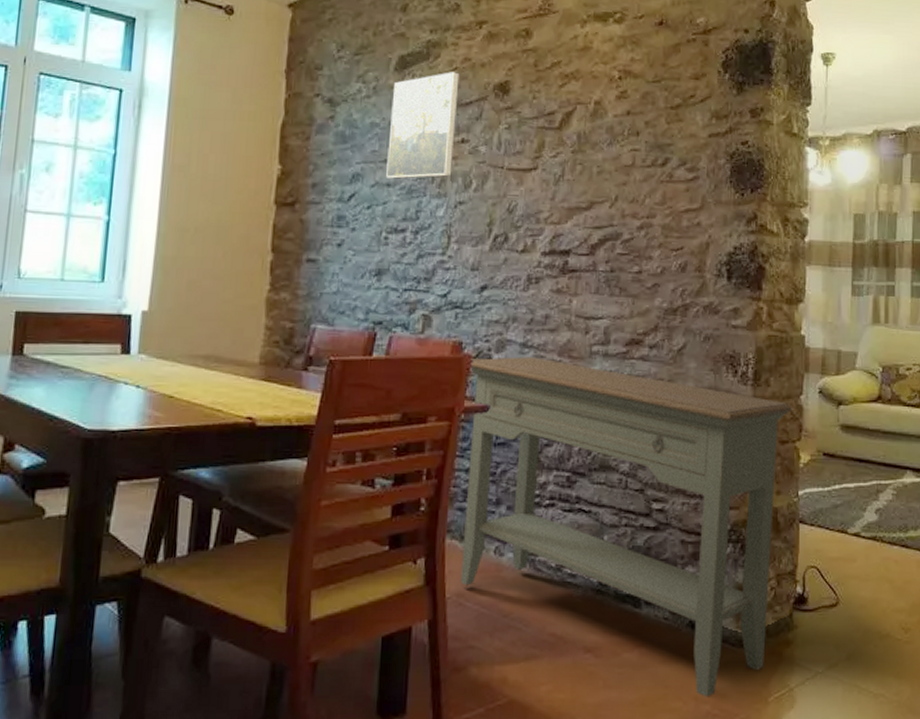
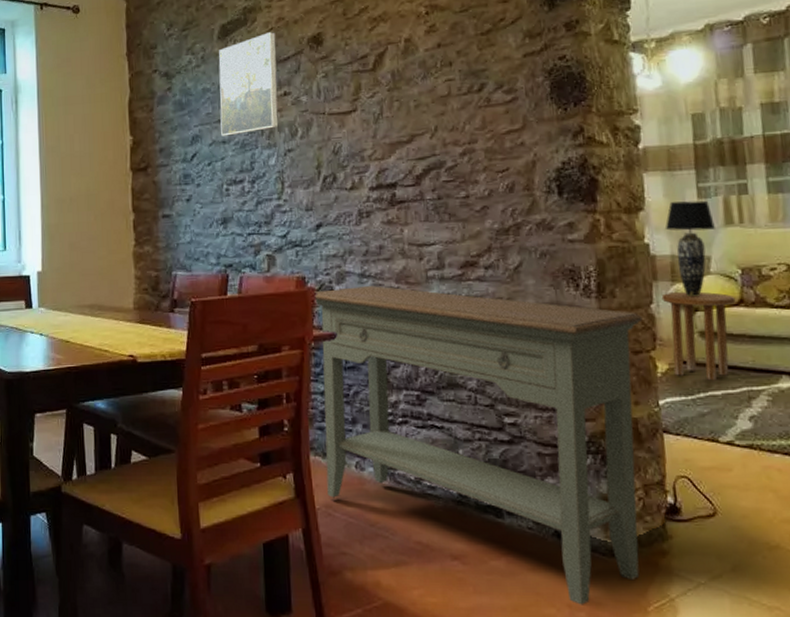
side table: none [811,385,875,473] -> present [661,292,736,381]
table lamp: none [820,297,864,391] -> present [665,200,715,298]

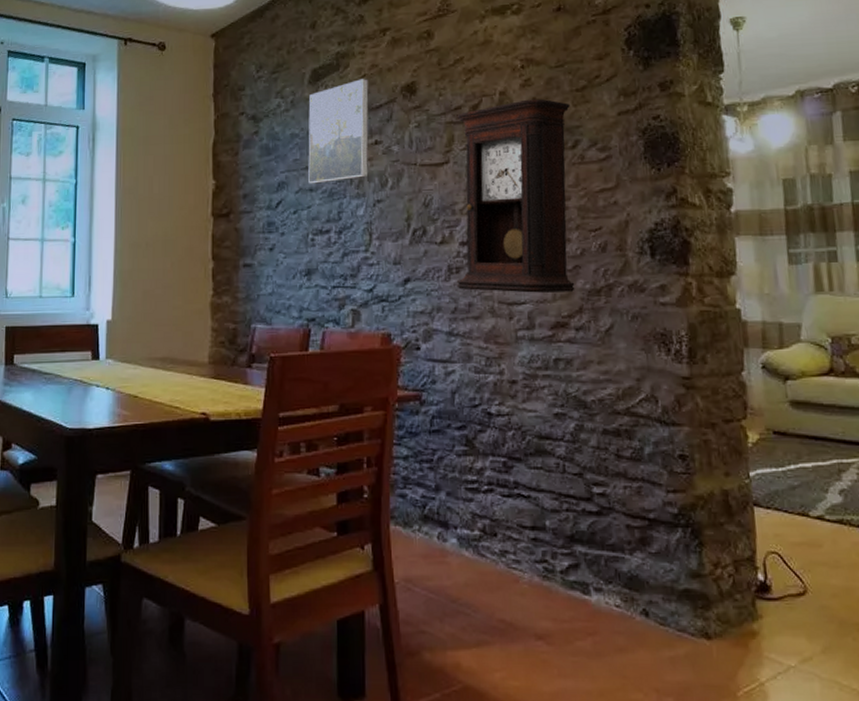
console table: present [314,286,643,605] -> none [399,345,734,690]
pendulum clock: none [363,44,484,235] -> present [456,98,575,293]
side table: present [661,292,736,381] -> none [752,360,826,452]
table lamp: present [665,200,715,298] -> none [756,266,806,366]

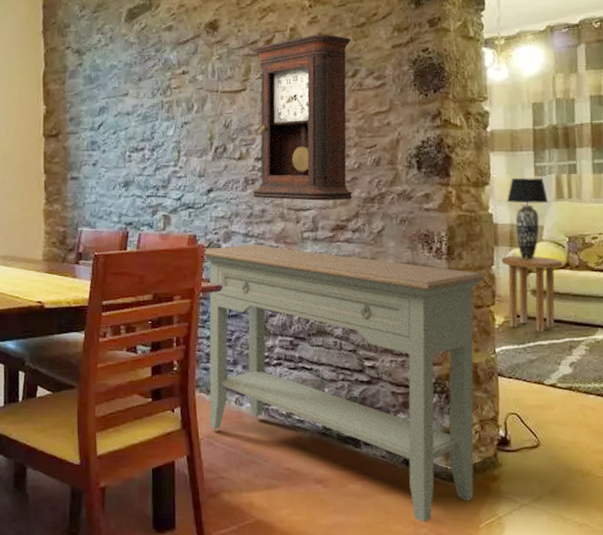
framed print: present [308,79,369,184] -> none [125,17,177,109]
console table: none [399,345,734,690] -> present [203,245,485,523]
side table: none [752,360,826,452] -> present [501,256,563,332]
table lamp: none [756,266,806,366] -> present [506,178,548,261]

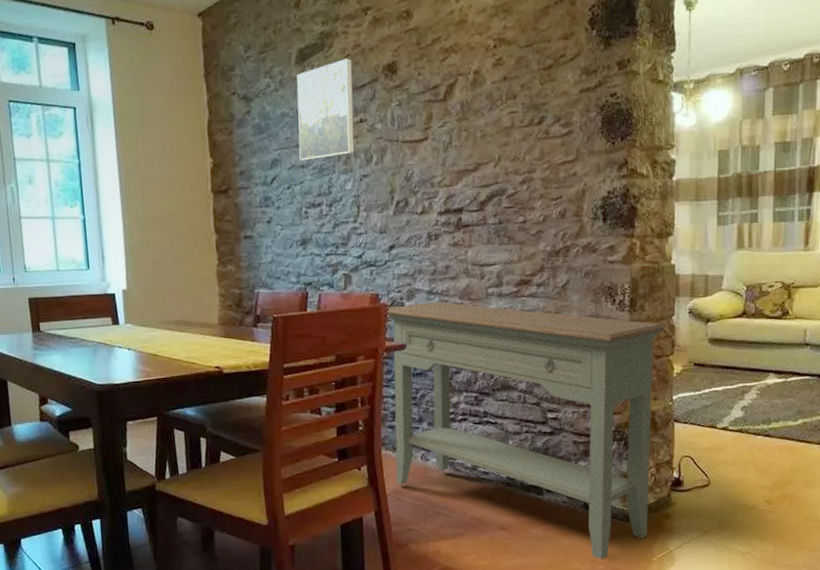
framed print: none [125,17,177,109] -> present [296,58,355,161]
pendulum clock: present [252,34,353,201] -> none [435,77,538,256]
side table: present [501,256,563,332] -> none [681,306,740,379]
table lamp: present [506,178,548,261] -> none [689,227,729,310]

